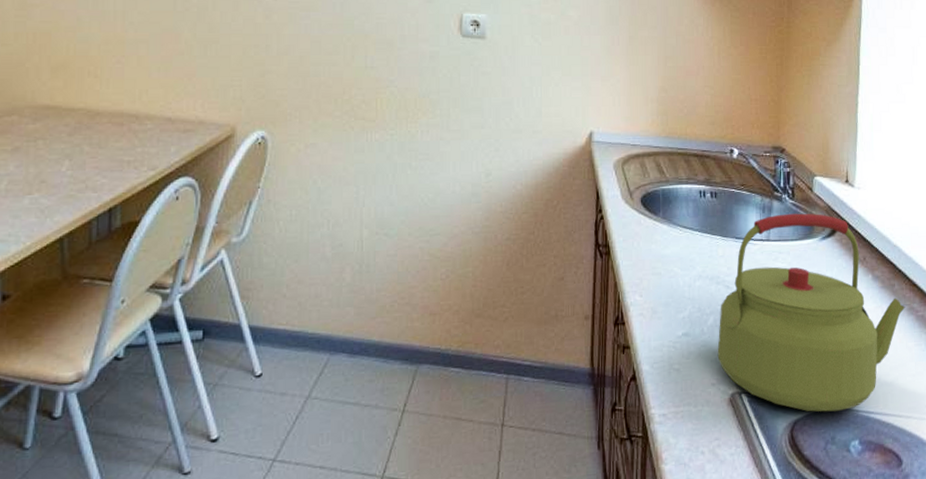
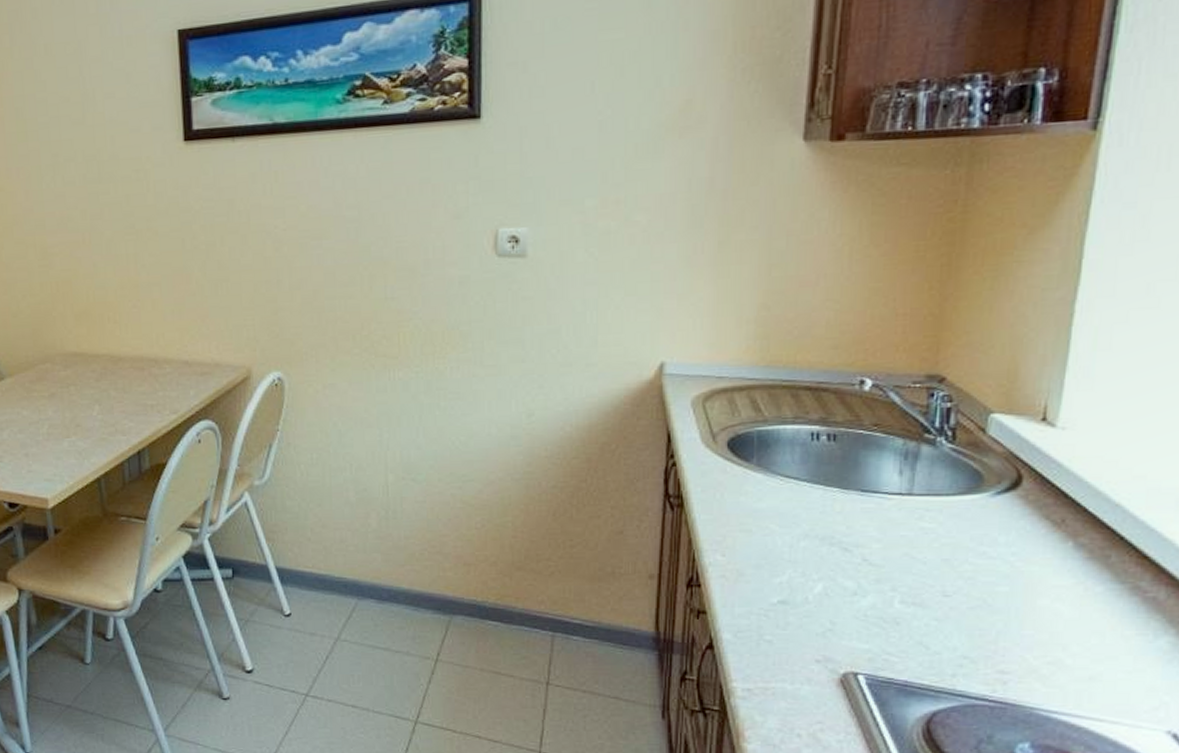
kettle: present [717,213,906,412] -> none [826,461,1126,706]

